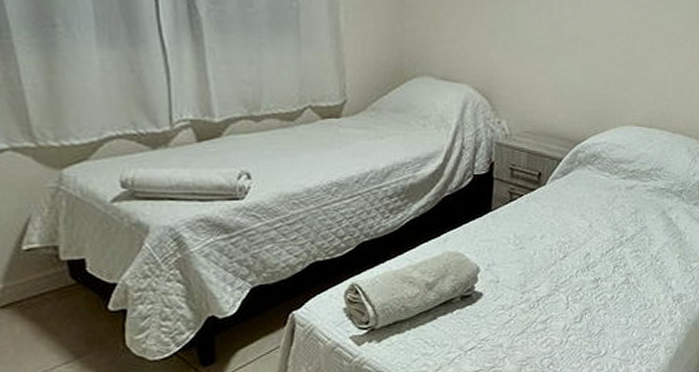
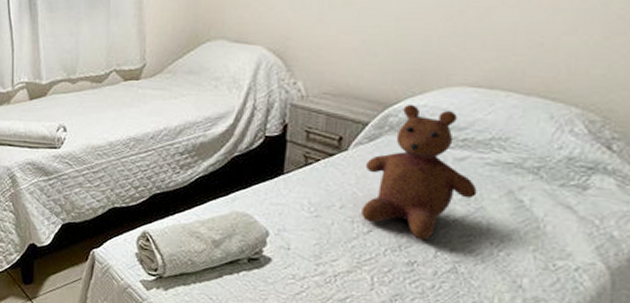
teddy bear: none [558,142,642,259] -> present [361,105,477,240]

